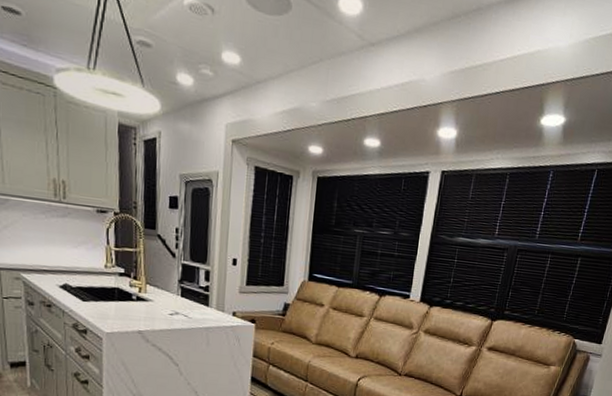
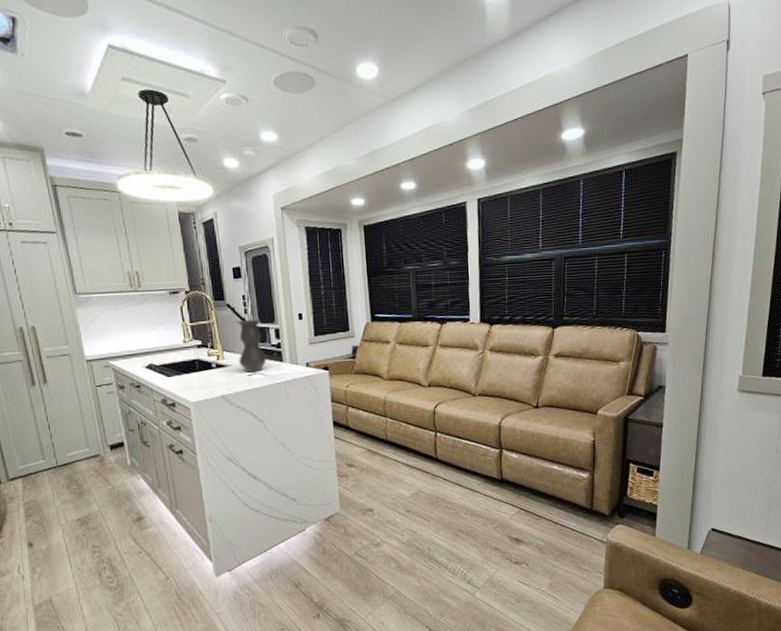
vase: none [162,254,192,313] -> present [237,319,267,373]

